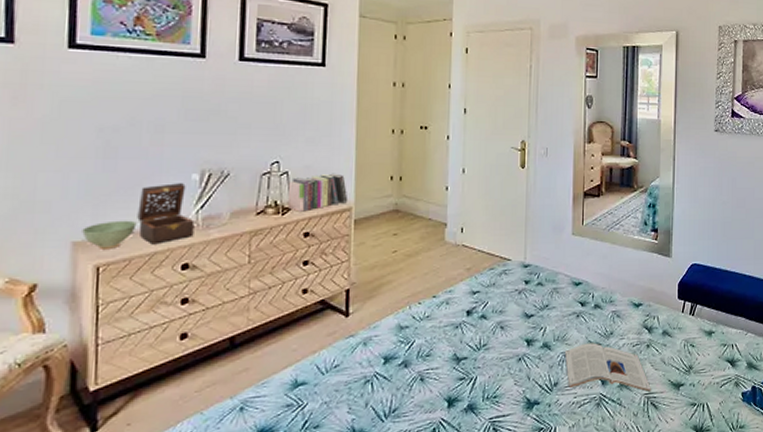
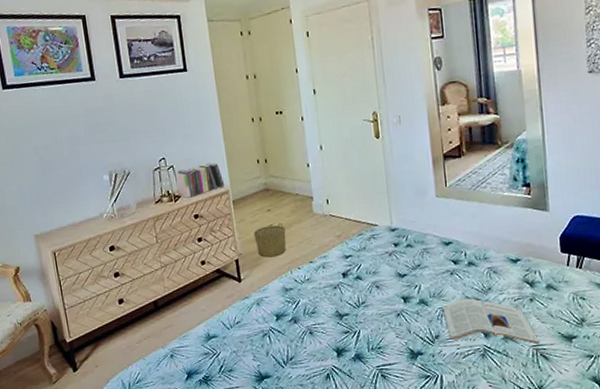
bowl: present [82,220,137,249] -> none [39,215,73,239]
jewelry box: present [137,183,195,245] -> none [71,184,114,233]
basket: none [373,249,411,289] -> present [253,222,286,258]

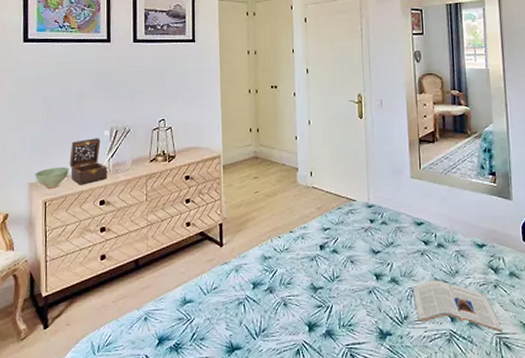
bowl: none [39,215,73,239] -> present [35,167,69,189]
jewelry box: none [71,184,114,233] -> present [69,138,108,185]
books: present [175,162,225,198] -> none [172,127,218,159]
basket: present [253,222,286,258] -> none [239,190,270,224]

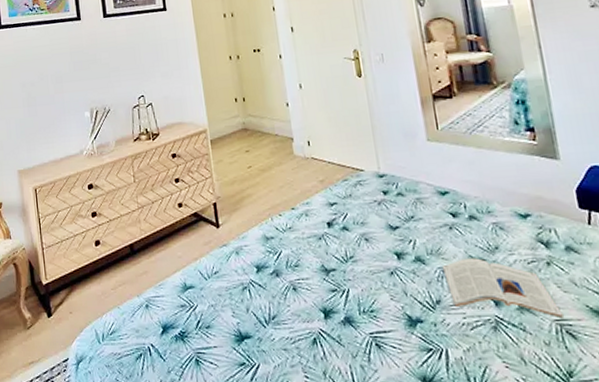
bowl: present [35,167,69,189] -> none [23,152,55,175]
jewelry box: present [69,138,108,185] -> none [54,120,93,170]

